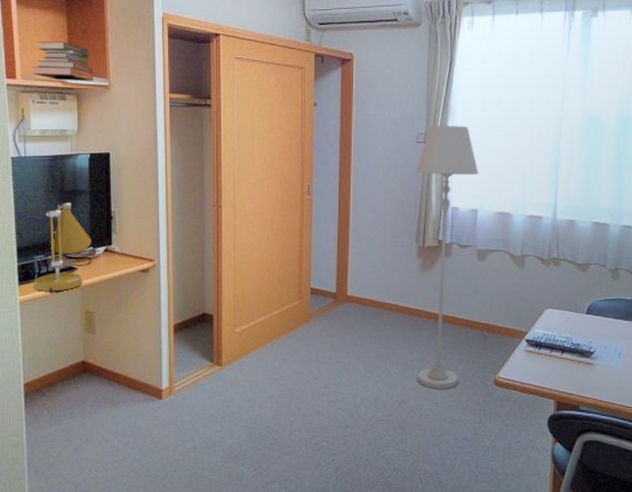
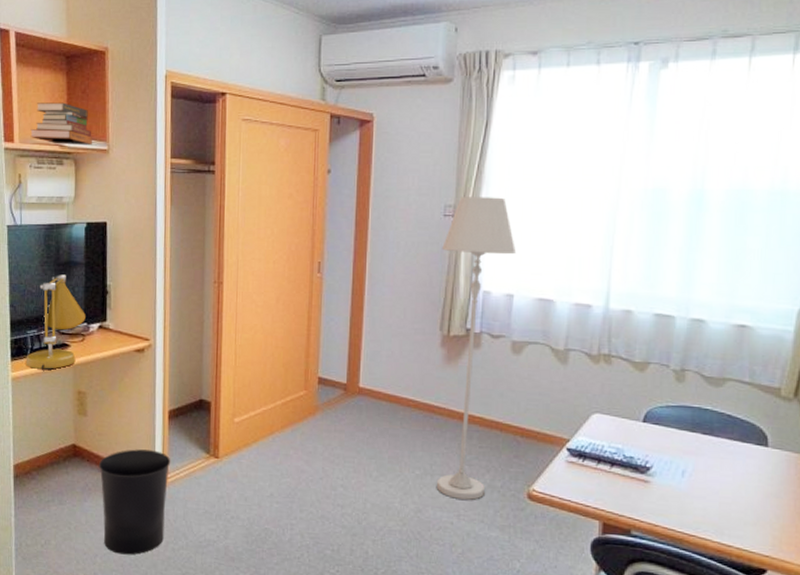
waste bin: none [108,362,177,460] -> present [99,449,171,555]

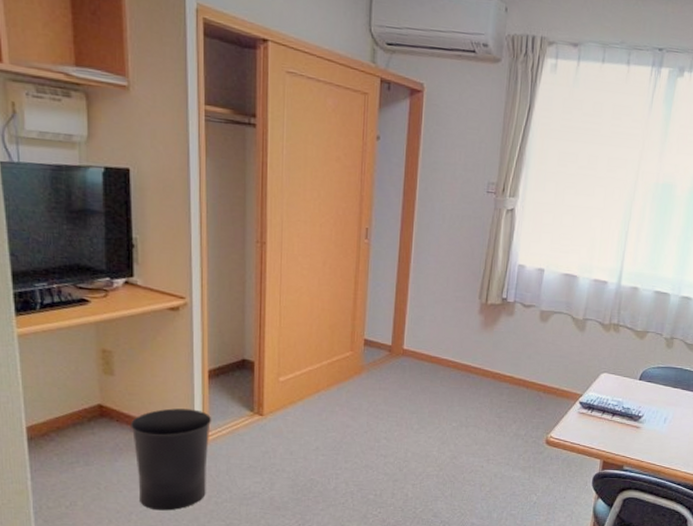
table lamp: present [26,274,86,371] -> none [35,222,108,328]
books: present [30,102,92,146] -> none [24,18,107,79]
floor lamp: present [436,197,517,500] -> none [470,176,549,447]

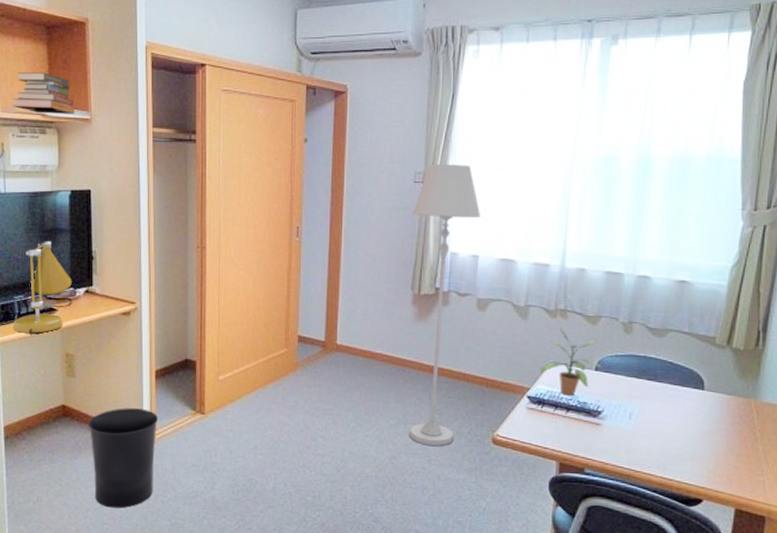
books: none [24,18,107,79] -> present [12,72,74,115]
table lamp: none [35,222,108,328] -> present [13,241,72,335]
floor lamp: none [470,176,549,447] -> present [409,164,481,446]
potted plant: none [592,340,646,402] -> present [540,327,602,395]

